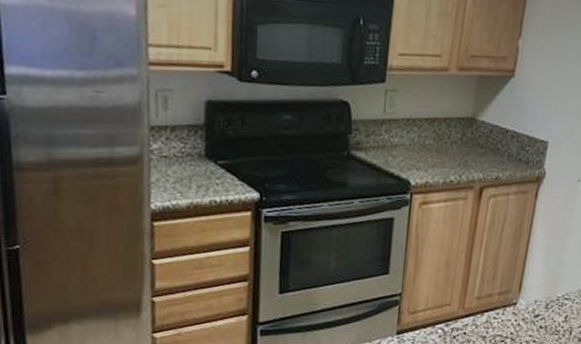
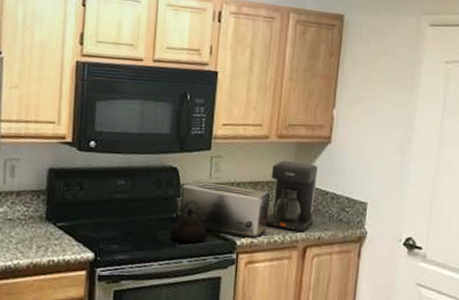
teakettle: none [340,138,380,185] -> present [169,200,207,245]
toaster: none [350,116,448,179] -> present [179,180,271,239]
coffee maker: none [442,95,499,171] -> present [266,161,317,232]

